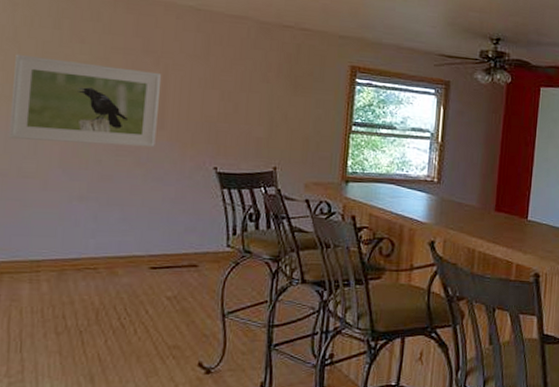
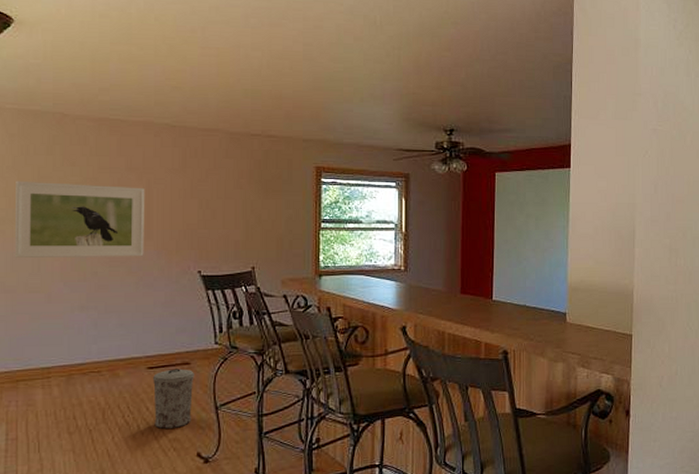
trash can: none [153,270,202,334] -> present [153,368,194,429]

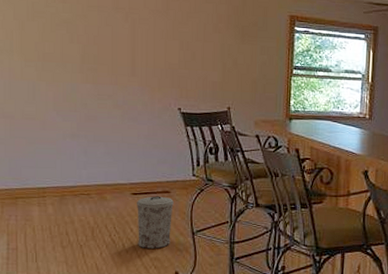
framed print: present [14,180,144,258] -> none [11,14,129,92]

